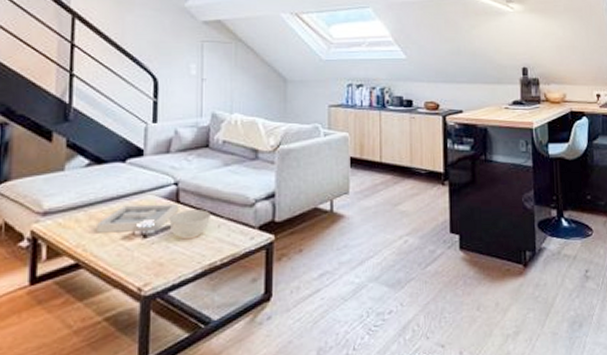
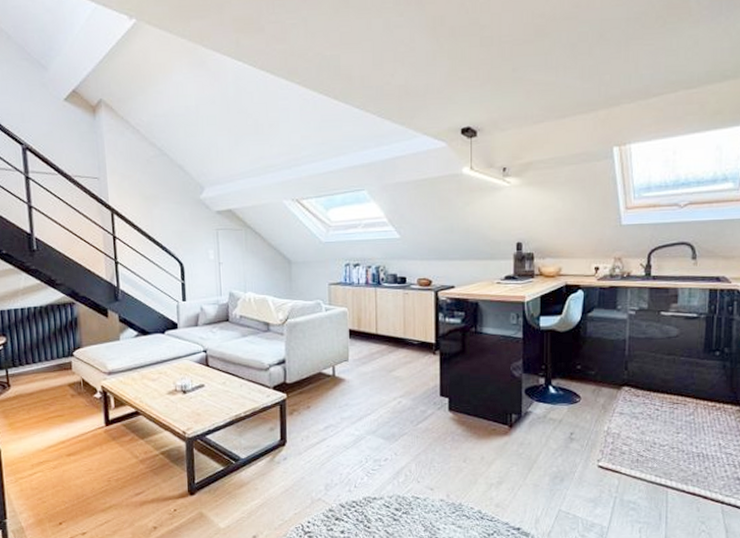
decorative tray: present [97,203,179,233] -> none [148,367,209,389]
bowl: present [169,209,210,240] -> none [202,372,234,396]

